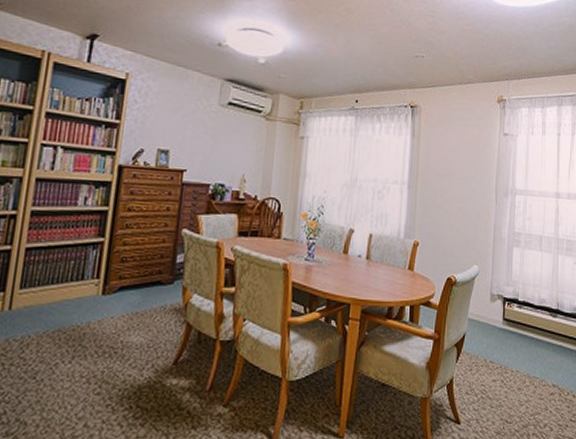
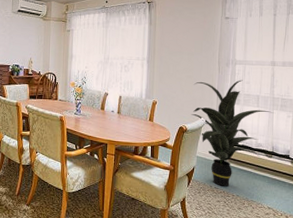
indoor plant: none [462,215,559,359] -> present [191,80,274,187]

